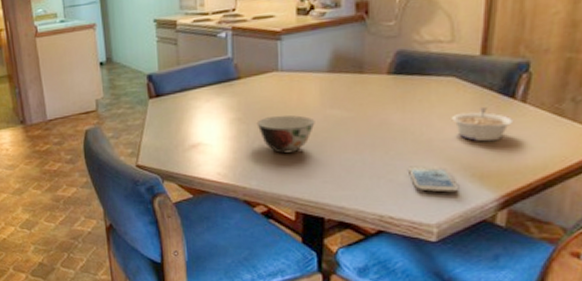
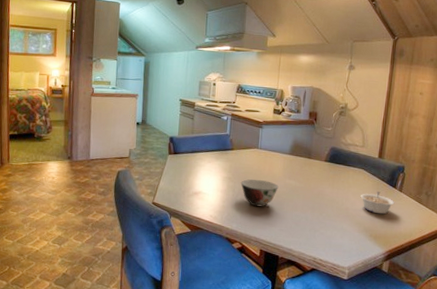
smartphone: present [407,165,458,193] -> none [333,225,362,246]

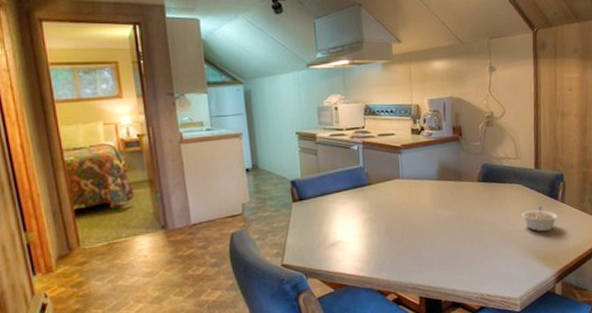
soup bowl: present [240,179,279,207] -> none [385,215,430,248]

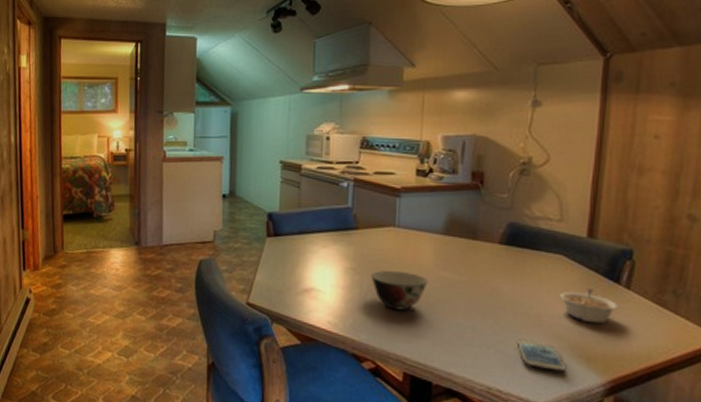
soup bowl: none [385,215,430,248] -> present [370,271,428,311]
smartphone: none [496,252,530,272] -> present [516,339,565,372]

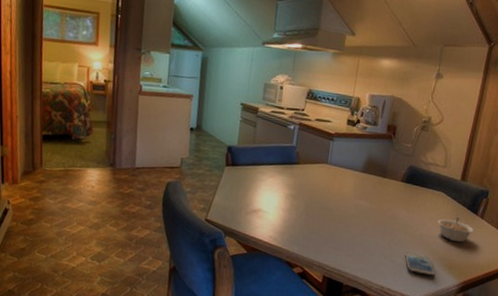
soup bowl: present [370,271,428,311] -> none [305,198,348,229]

